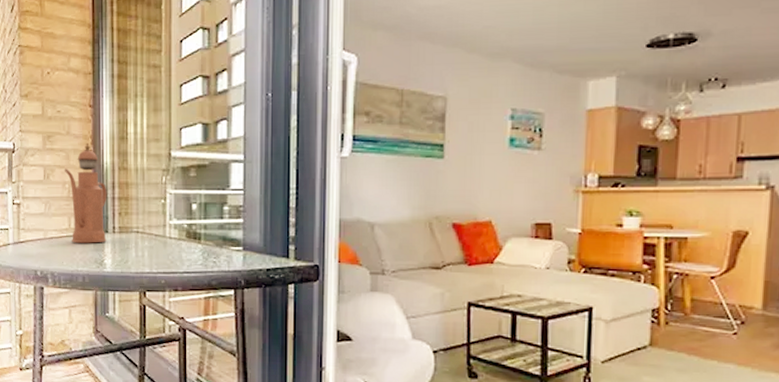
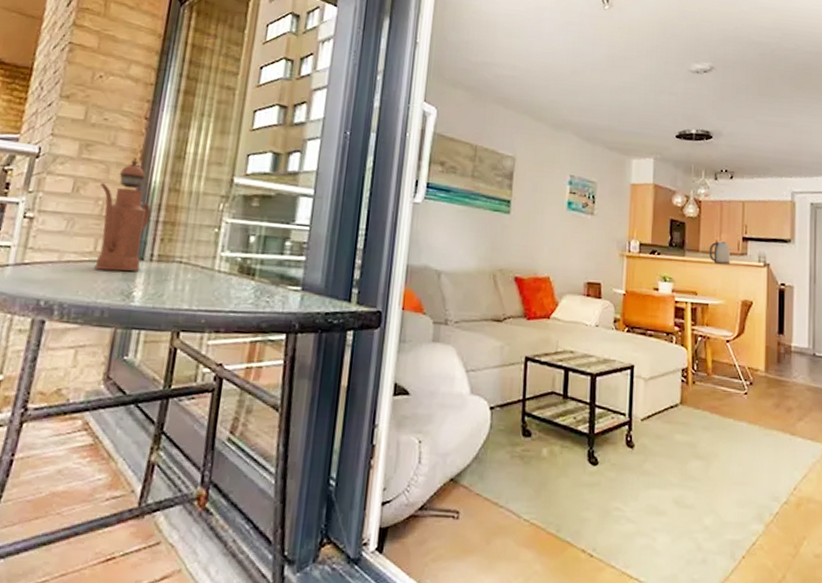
kettle: none [689,165,720,192] -> present [709,241,731,265]

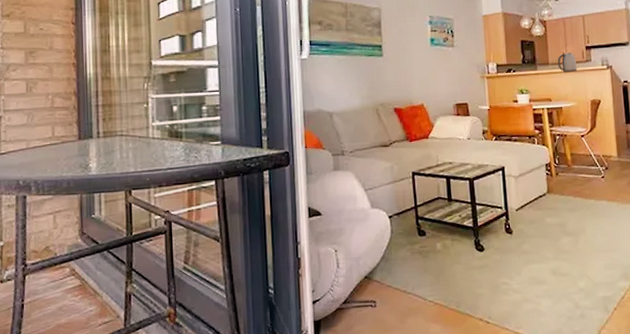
coffeepot: present [93,157,151,272] -> none [47,56,91,150]

